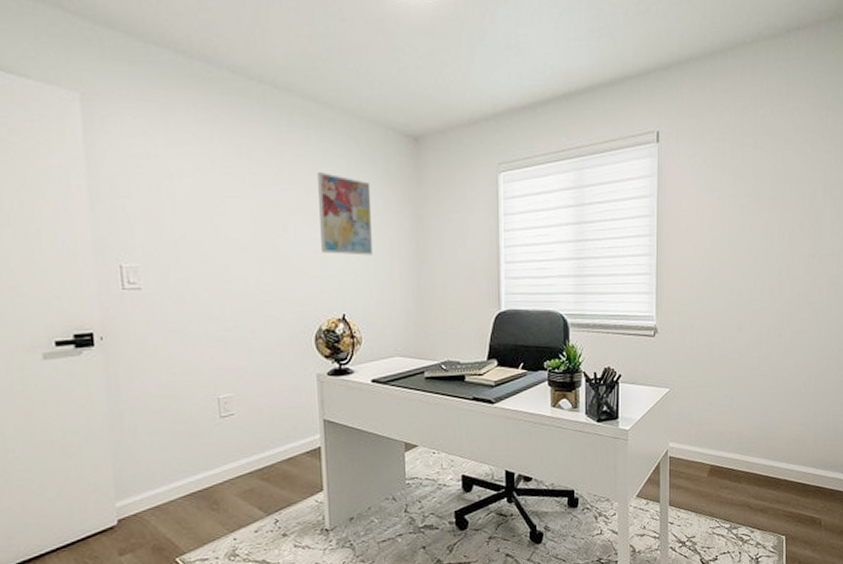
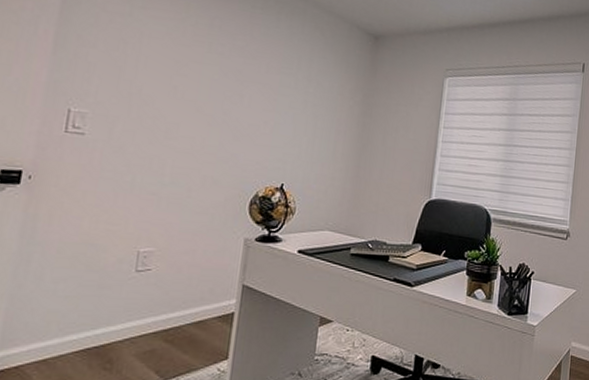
wall art: present [317,172,373,256] -> none [271,53,329,133]

